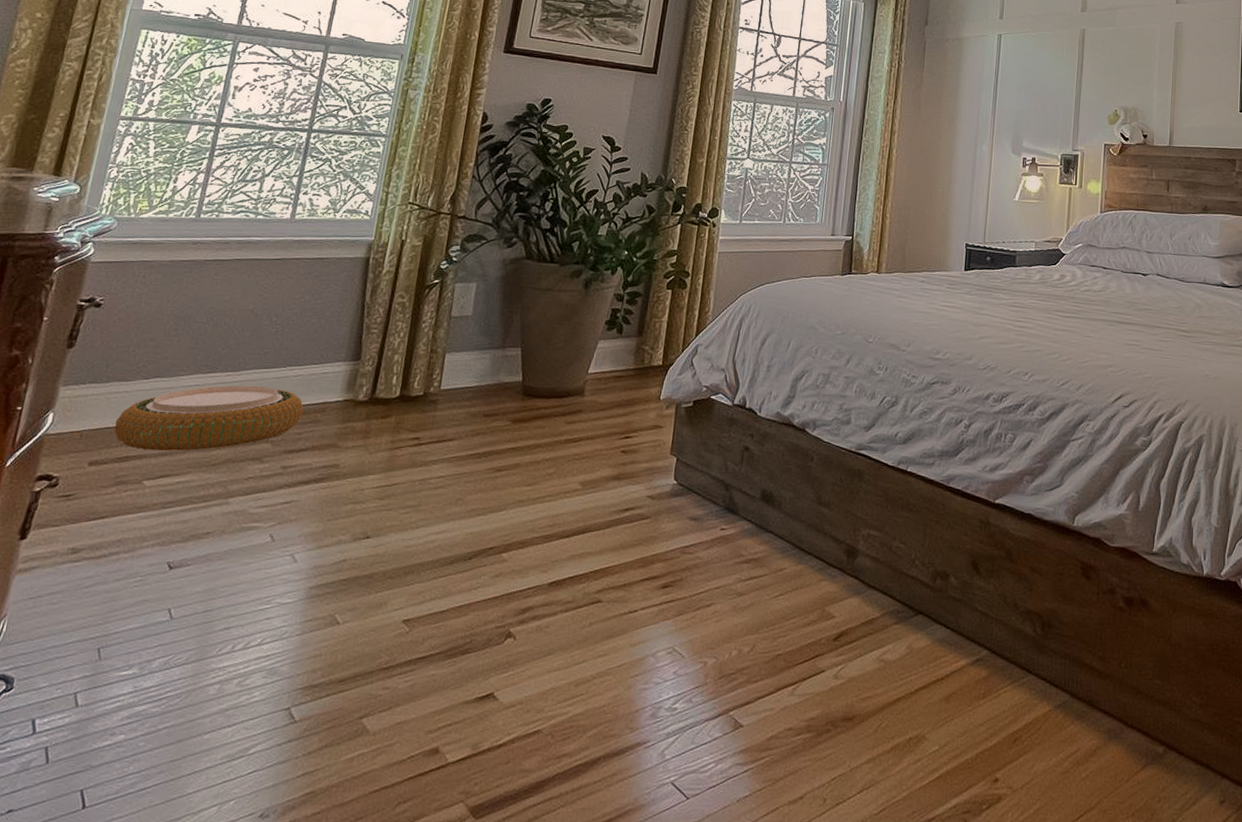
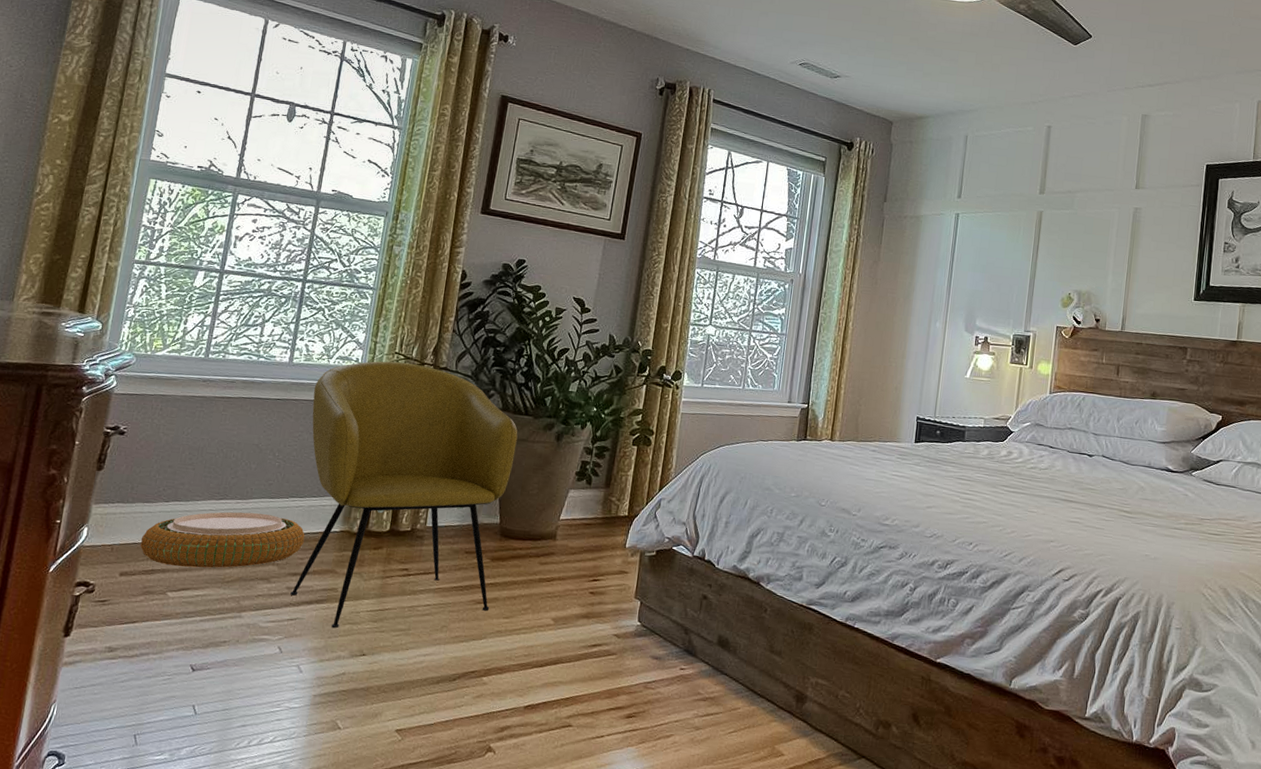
armchair: none [285,212,543,510] -> present [290,361,518,629]

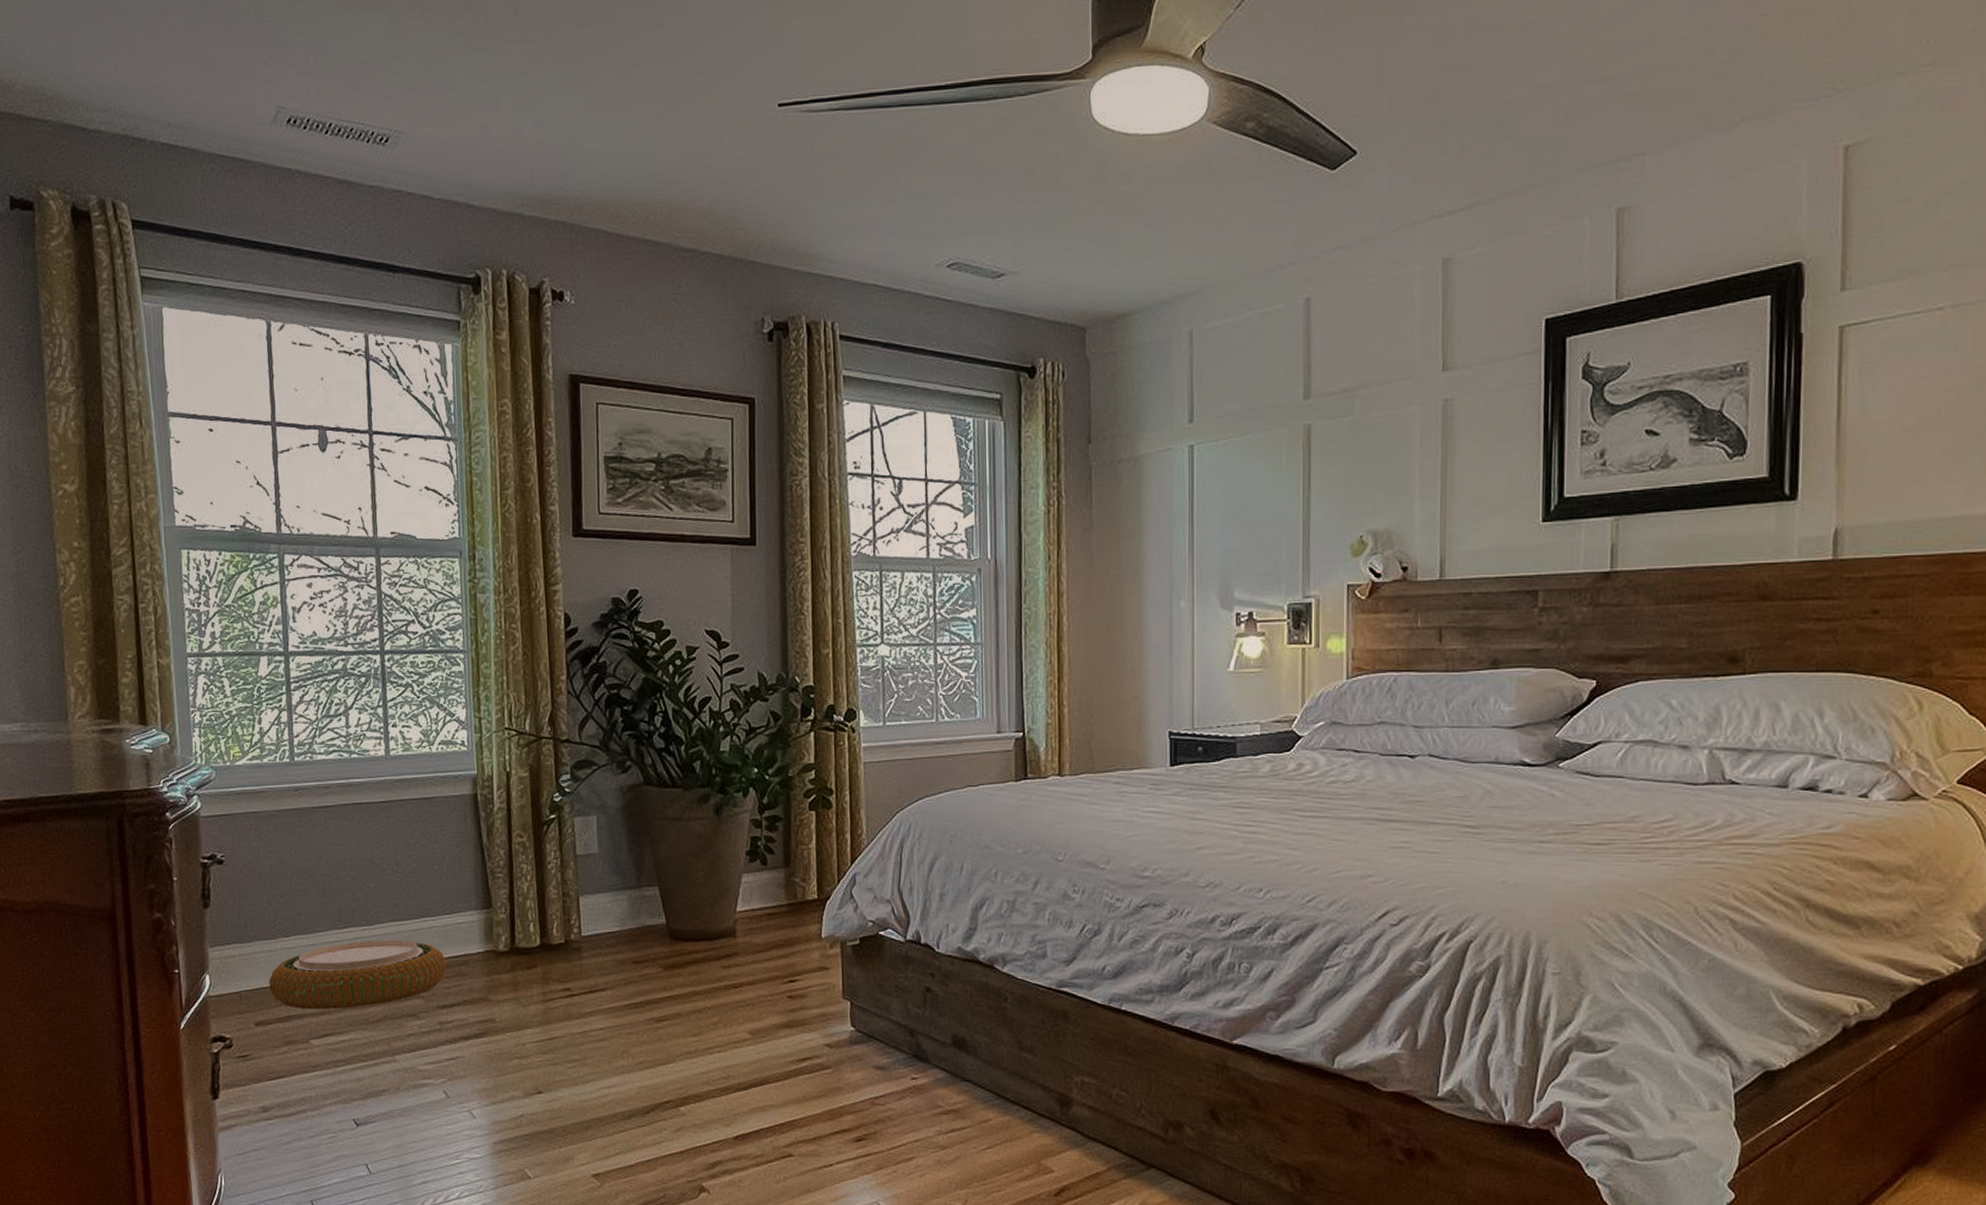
armchair: present [290,361,518,629] -> none [421,739,673,1065]

